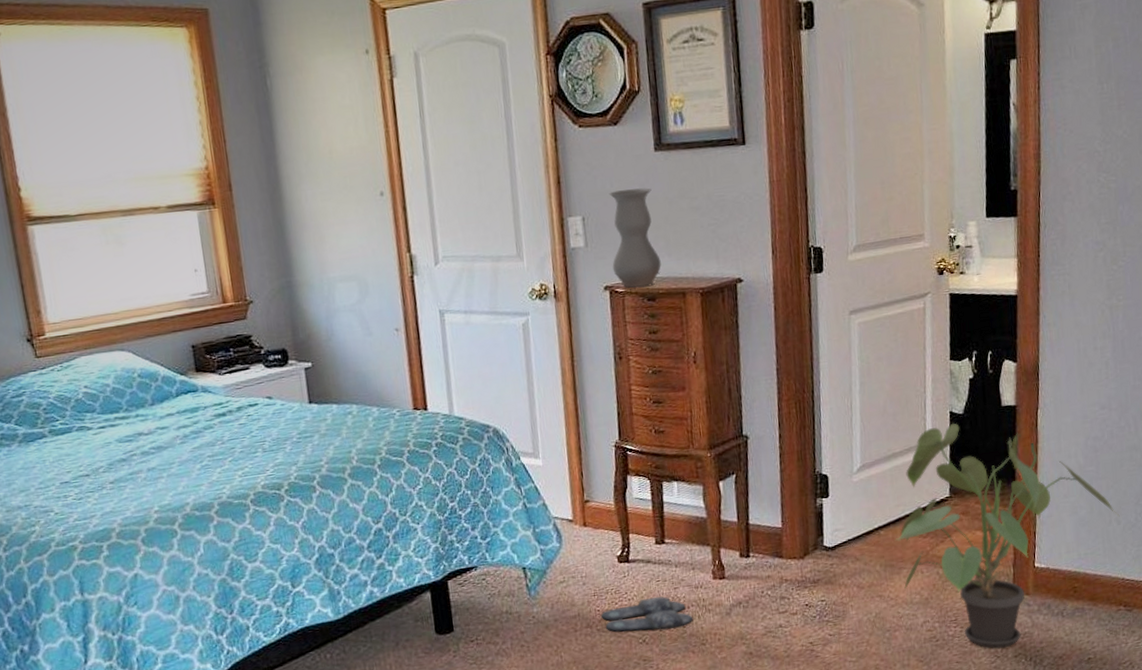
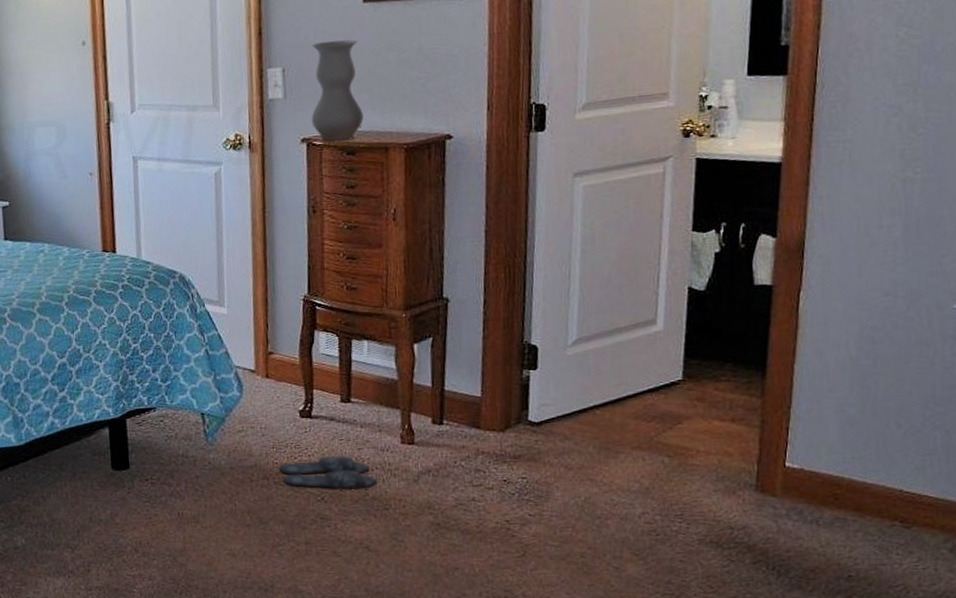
house plant: present [895,423,1120,649] -> none [613,300,901,553]

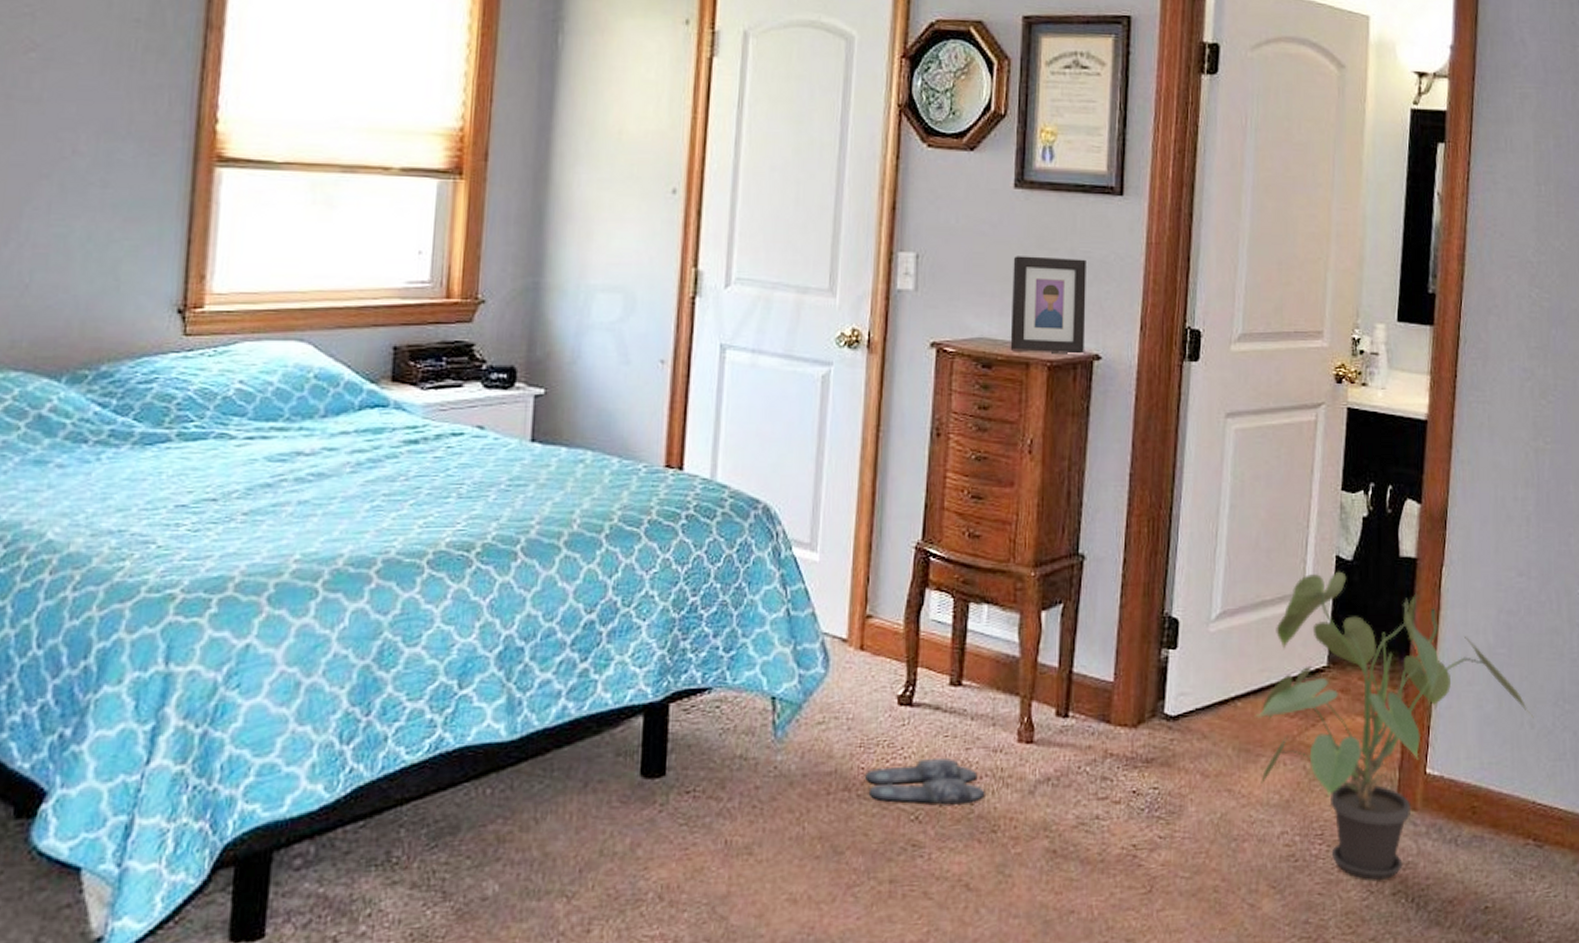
vase: present [311,39,364,142] -> none [944,228,1005,350]
picture frame: none [367,55,436,139] -> present [1010,256,1086,354]
house plant: none [613,300,901,553] -> present [1255,571,1534,881]

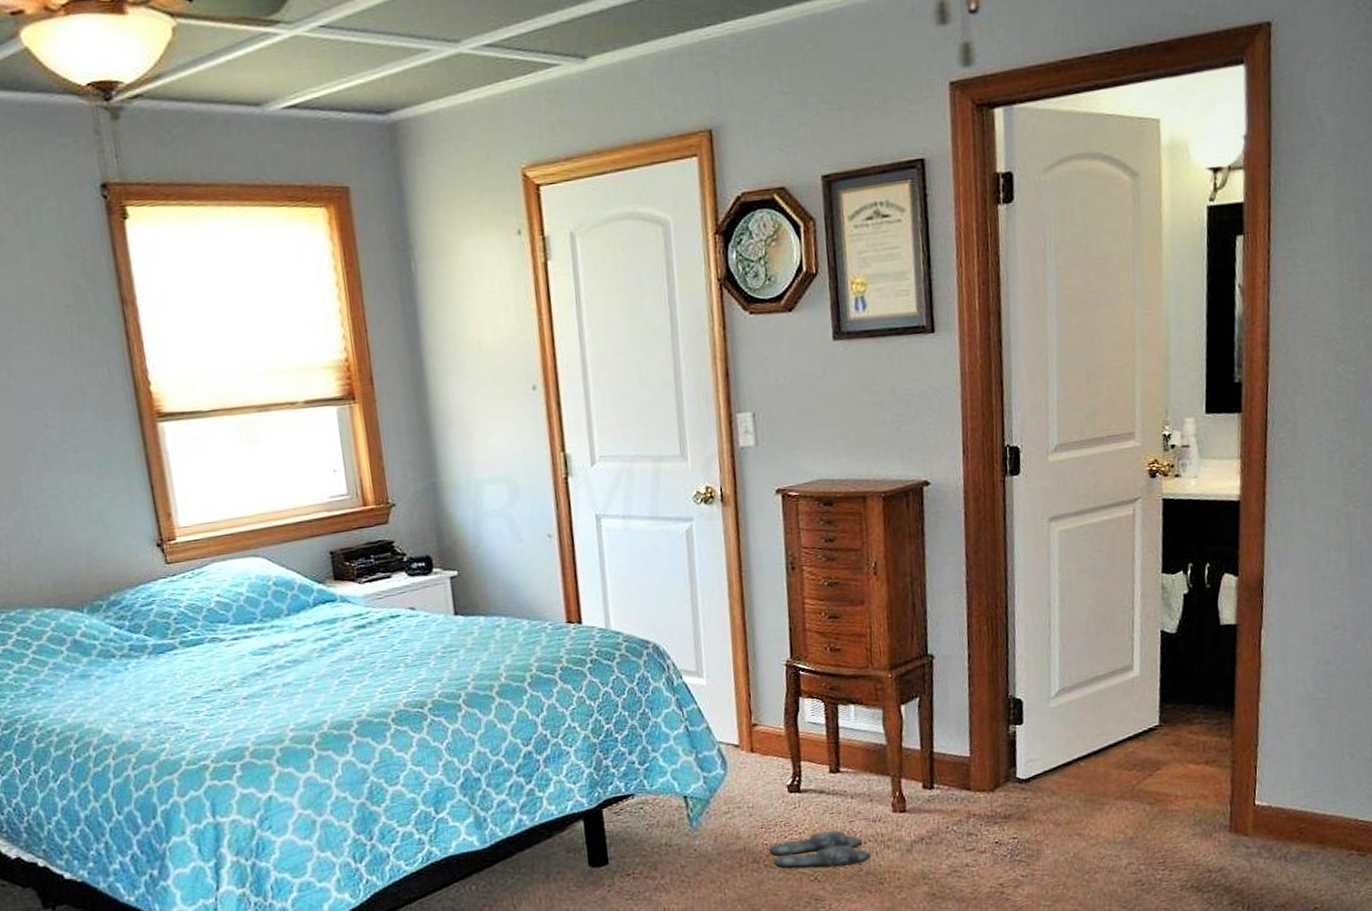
picture frame: present [1010,256,1086,354] -> none [840,397,914,487]
house plant: present [1255,571,1534,881] -> none [1097,643,1354,895]

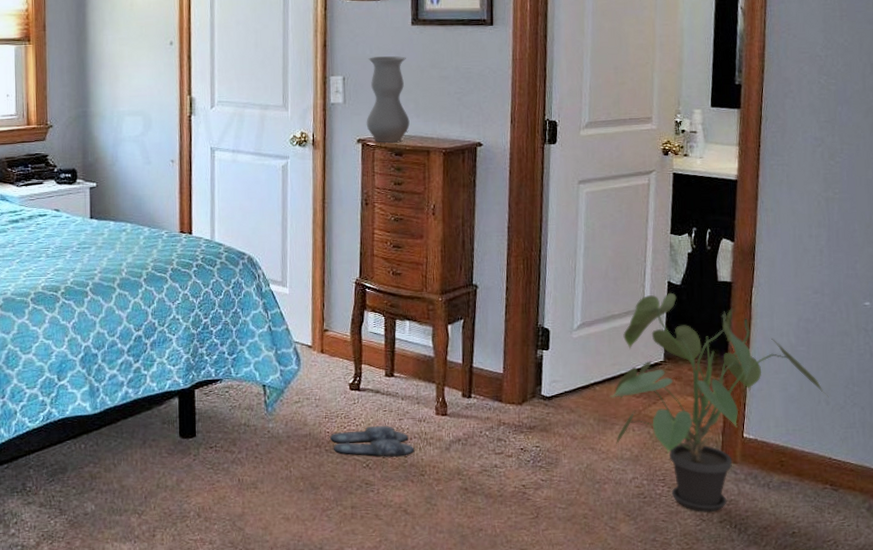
vase: none [782,381,839,492] -> present [366,56,410,144]
house plant: none [1097,643,1354,895] -> present [609,292,829,513]

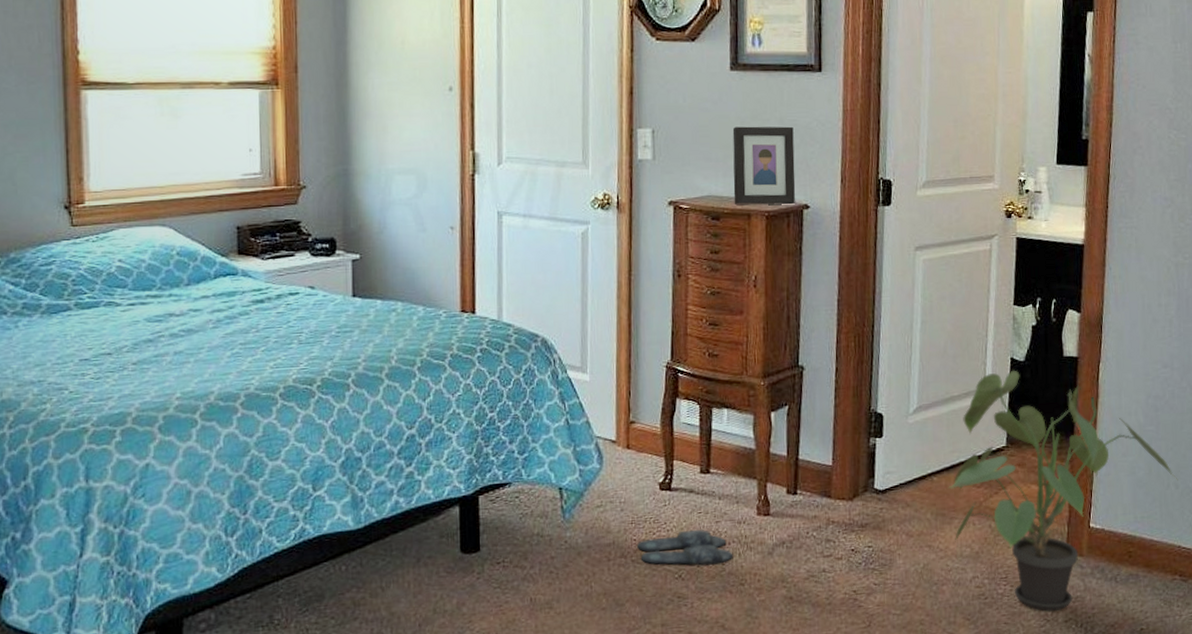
vase: present [366,56,410,144] -> none [678,106,728,206]
picture frame: none [413,74,469,143] -> present [732,126,795,205]

